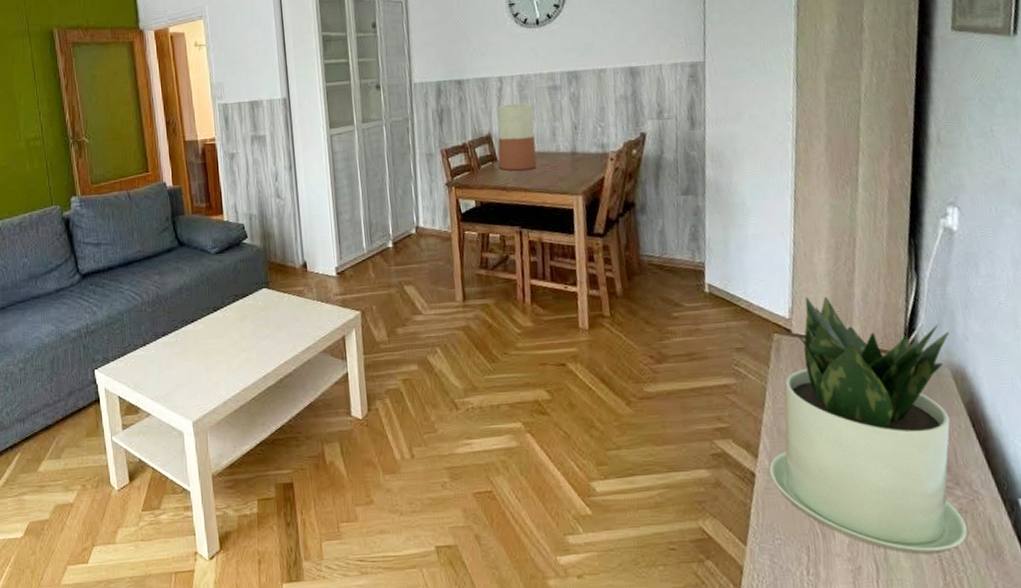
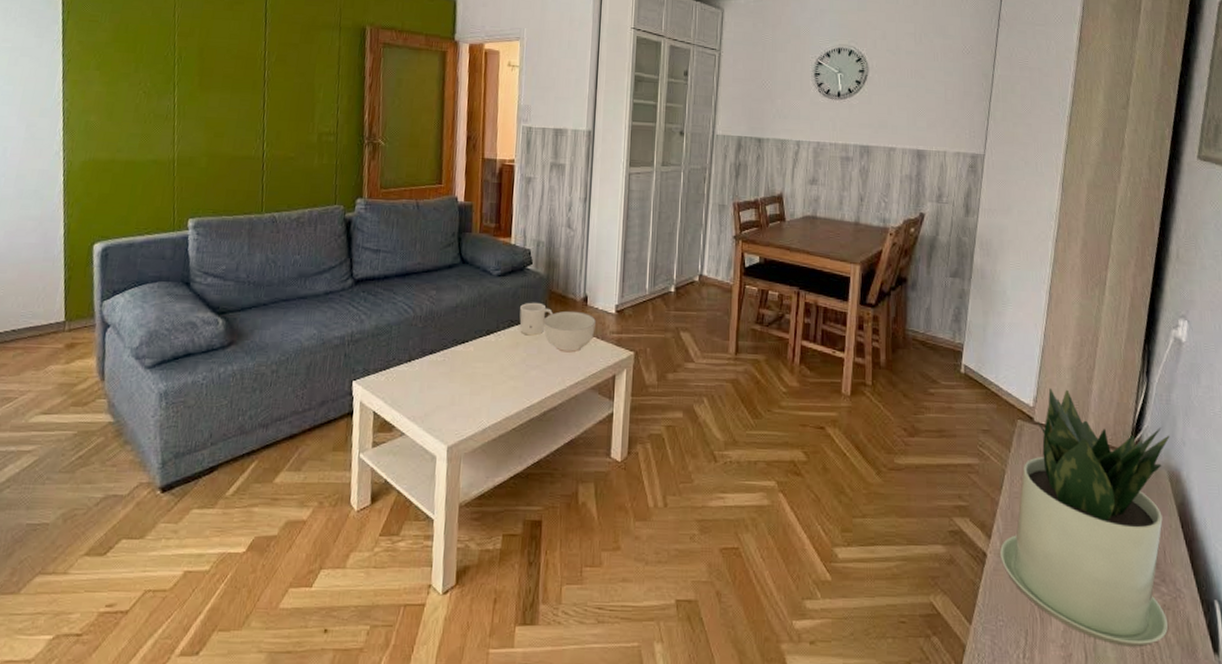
mug: none [242,274,275,308] -> present [519,302,553,336]
bowl: none [266,278,319,320] -> present [543,310,597,353]
vase: present [497,103,537,171] -> none [786,168,825,234]

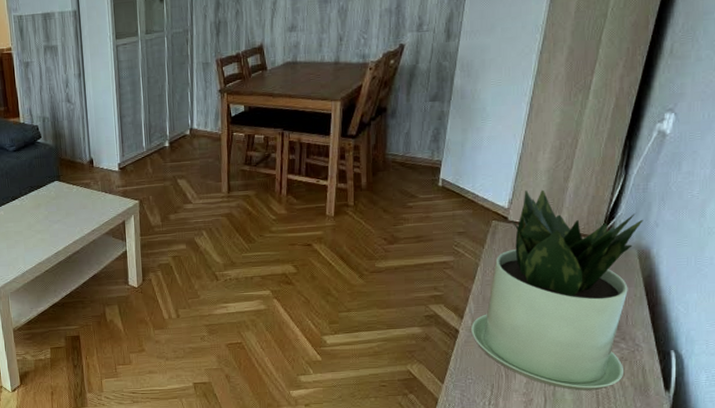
mug: present [519,302,553,336] -> none [37,169,65,197]
bowl: present [543,310,597,353] -> none [58,172,104,207]

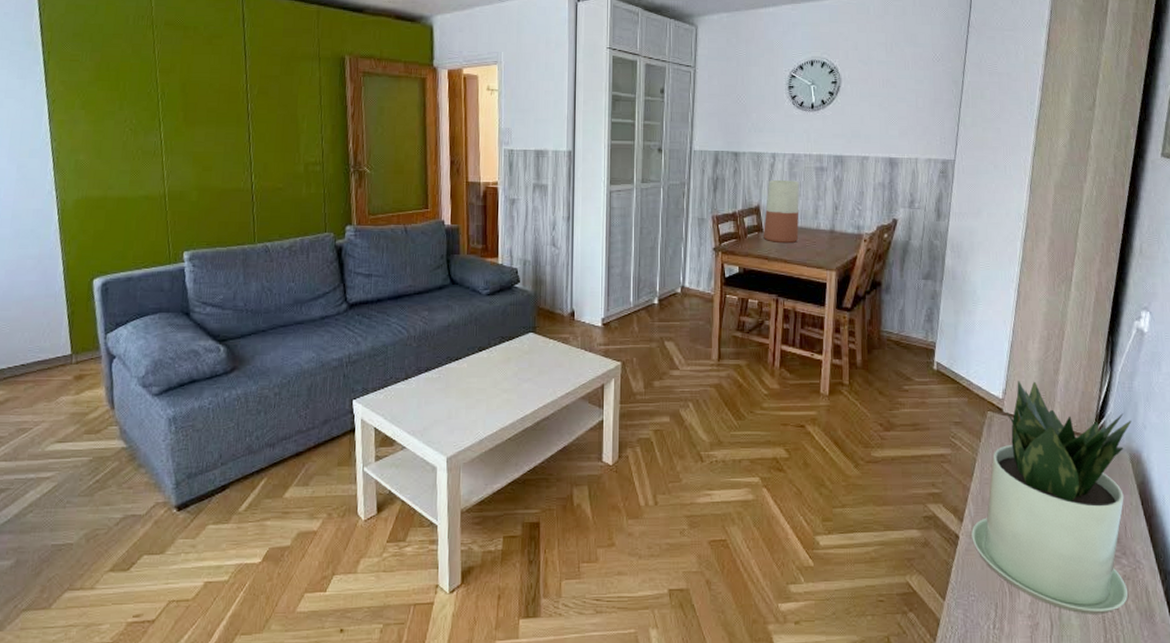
vase: none [267,16,303,79] -> present [763,180,800,243]

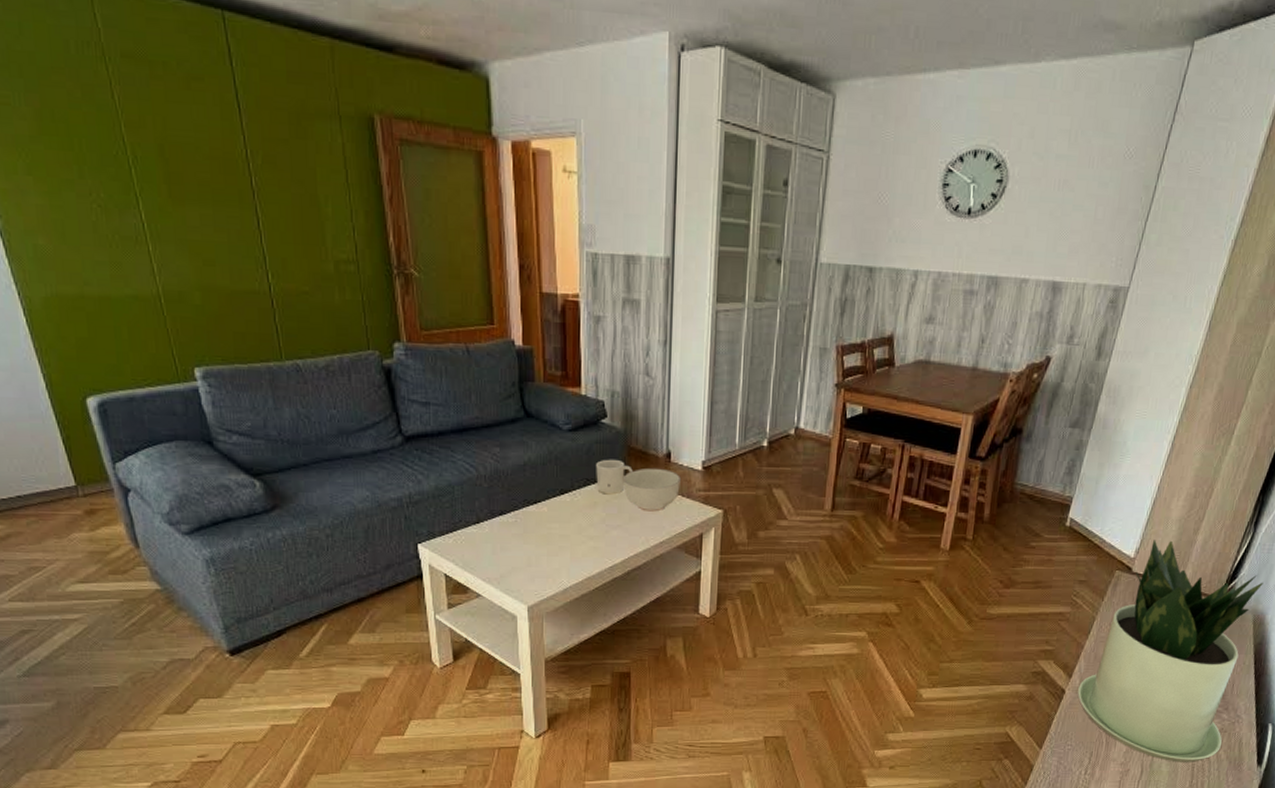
mug: none [510,319,542,351] -> present [596,459,633,495]
bowl: none [533,325,584,365] -> present [622,467,682,512]
vase: present [763,180,800,243] -> none [895,304,944,381]

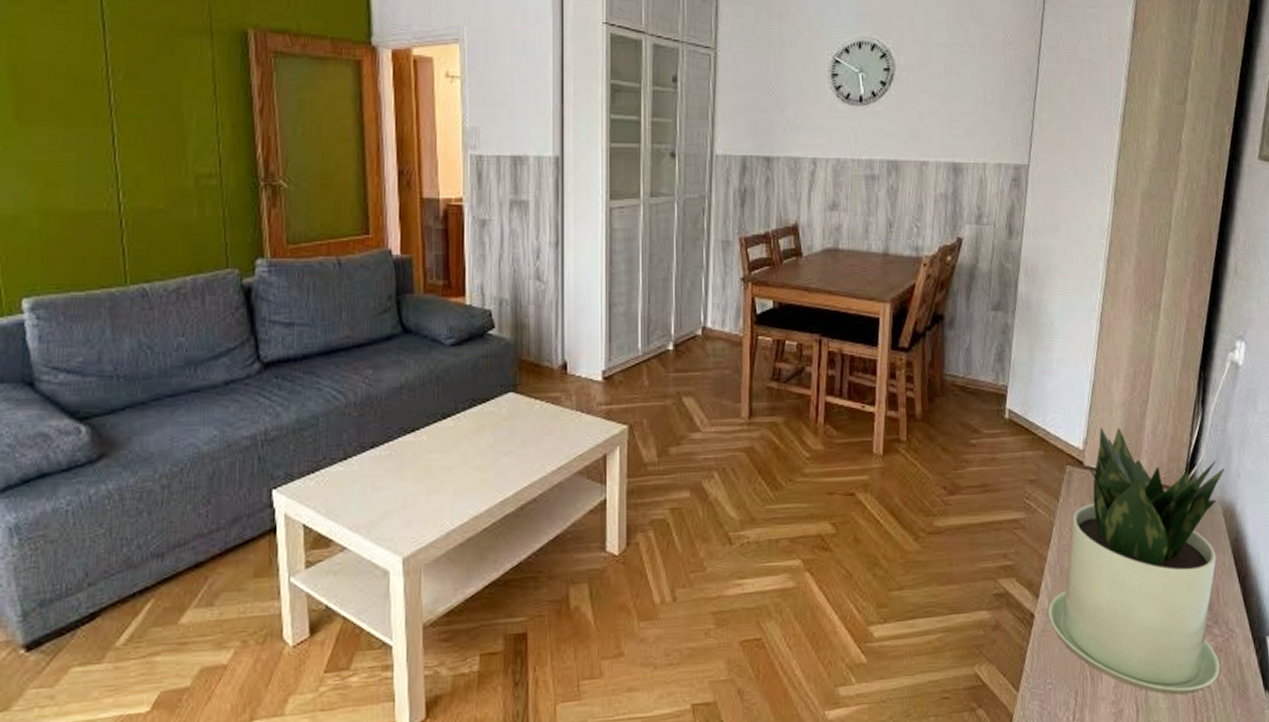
mug: present [596,459,633,495] -> none [483,374,525,416]
bowl: present [622,467,682,512] -> none [513,381,580,433]

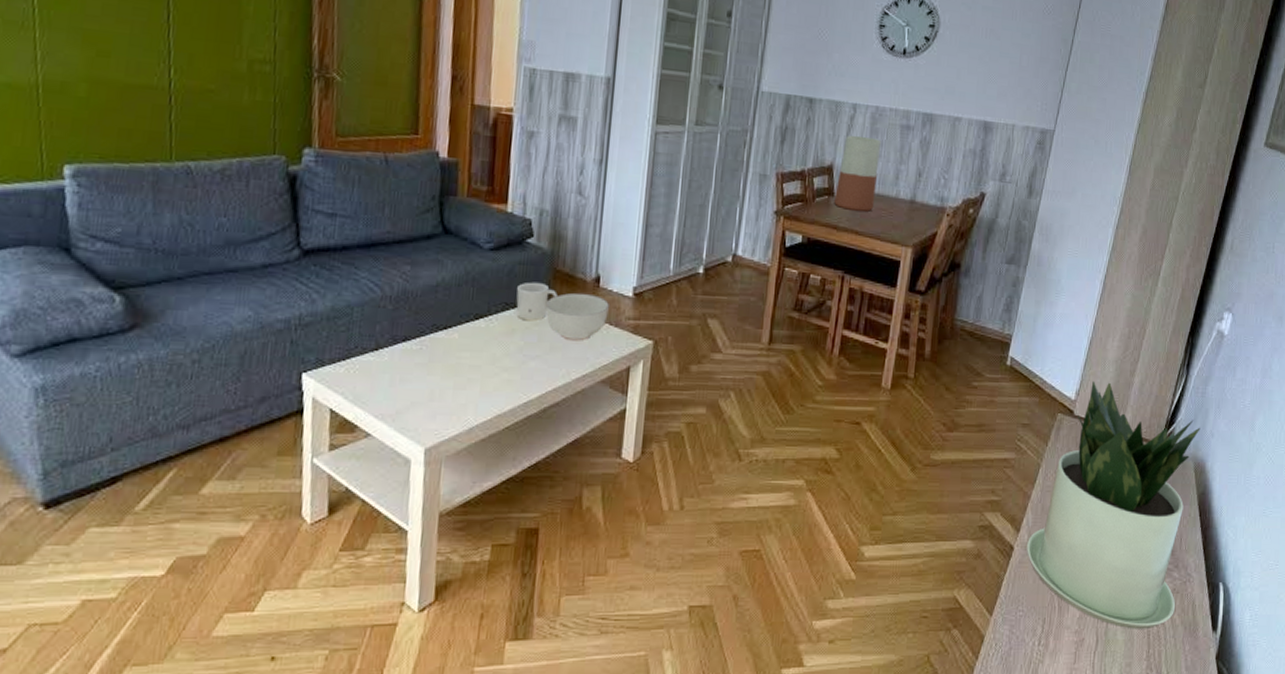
mug: none [483,374,525,416] -> present [515,282,558,321]
bowl: none [513,381,580,433] -> present [545,292,610,341]
vase: none [803,192,847,269] -> present [834,135,882,212]

